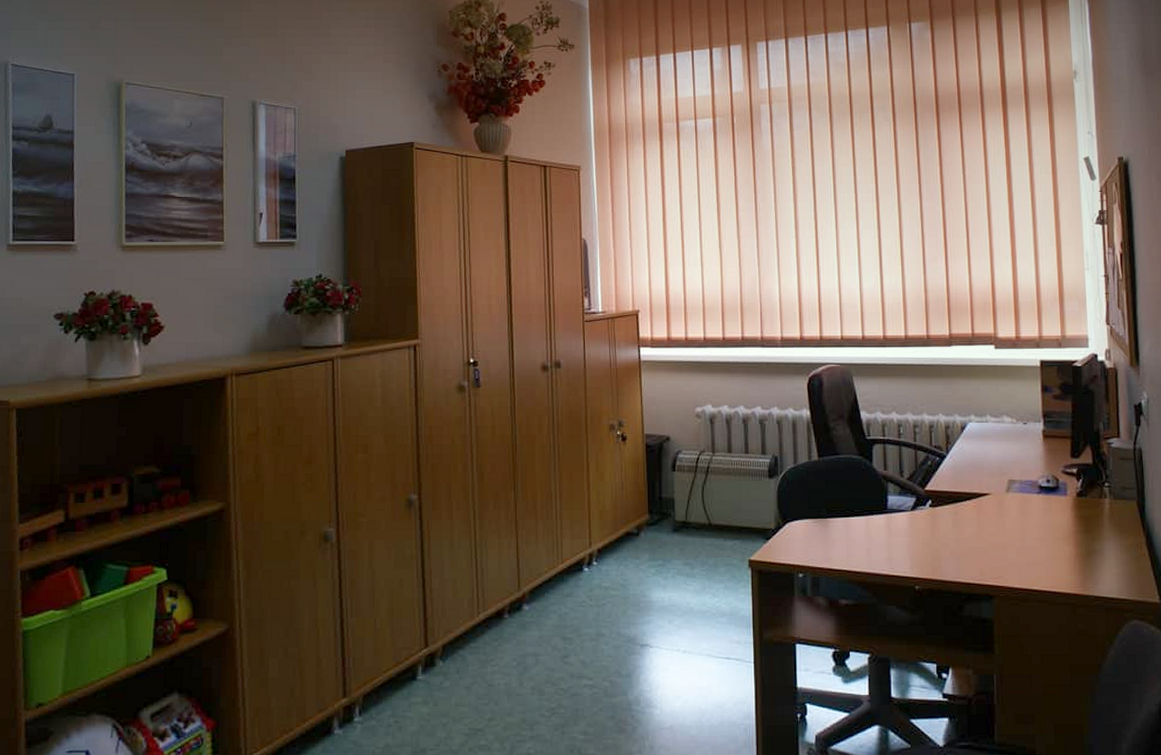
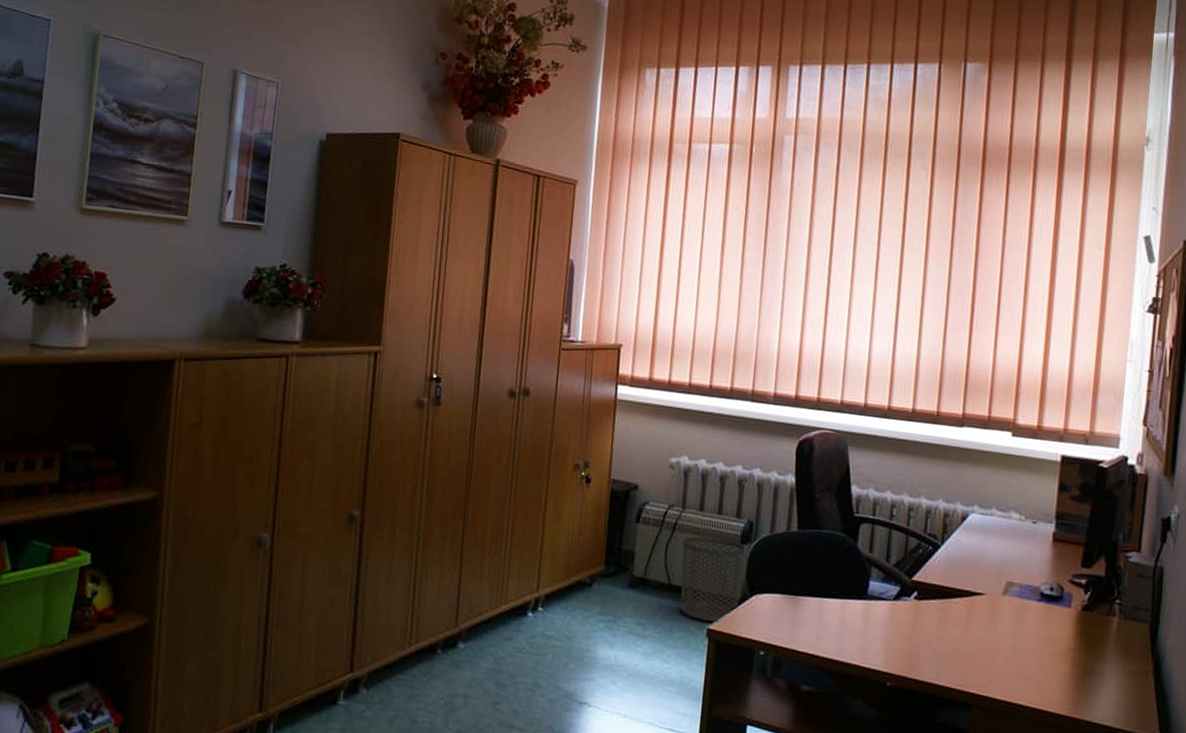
waste bin: none [717,475,774,553] -> present [680,536,746,623]

